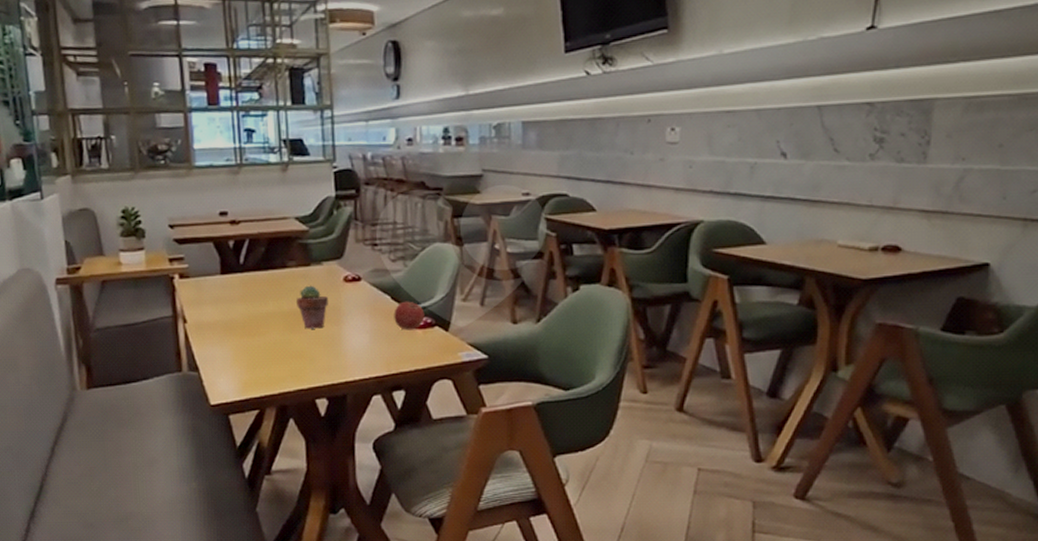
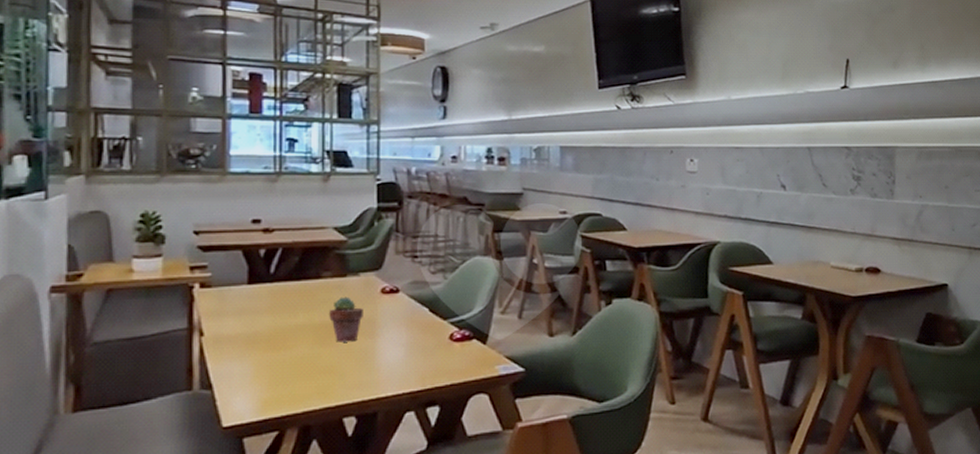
apple: present [394,301,425,330] -> none [431,313,463,343]

